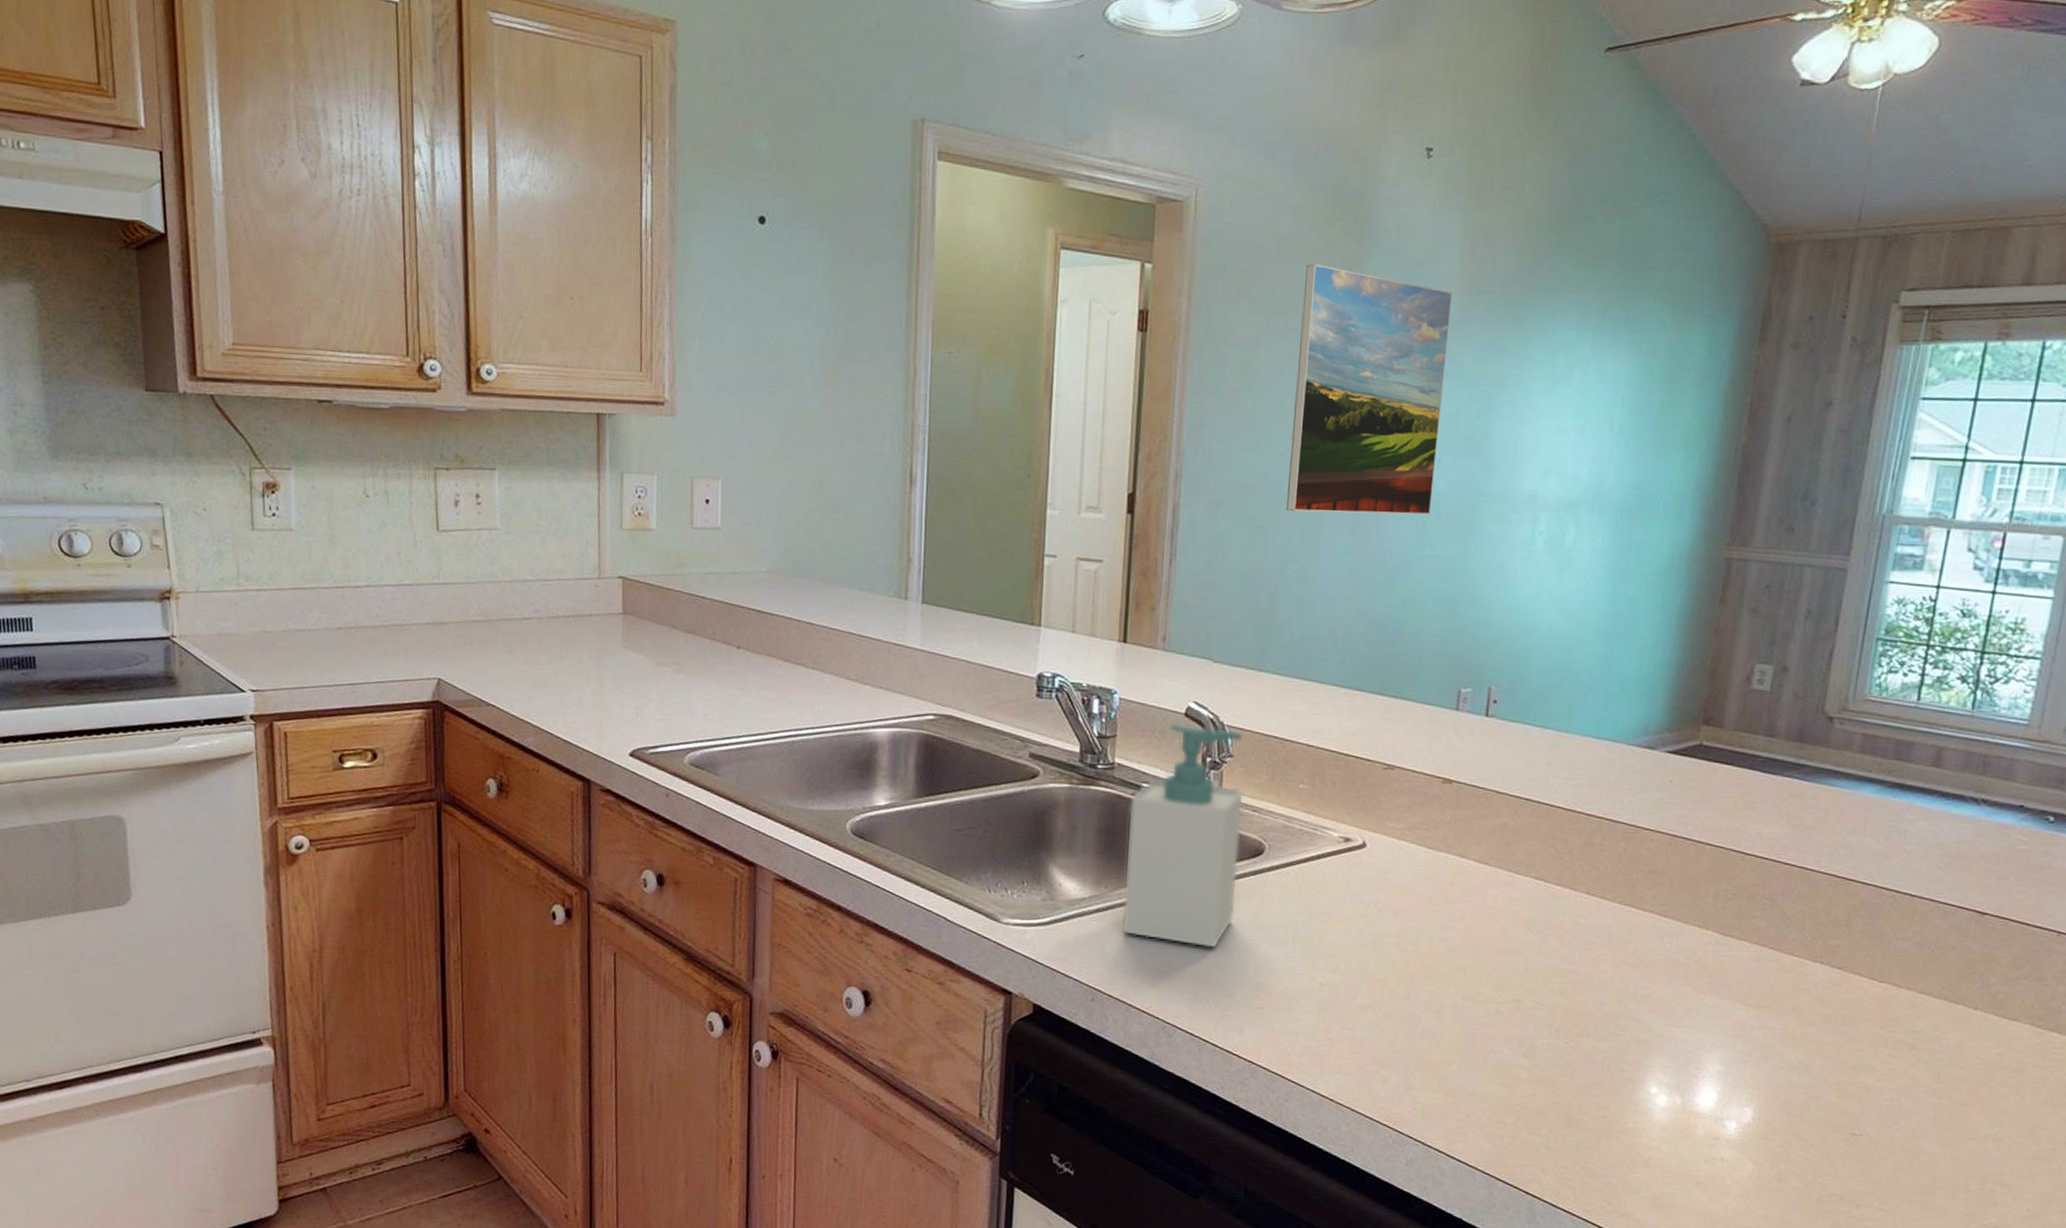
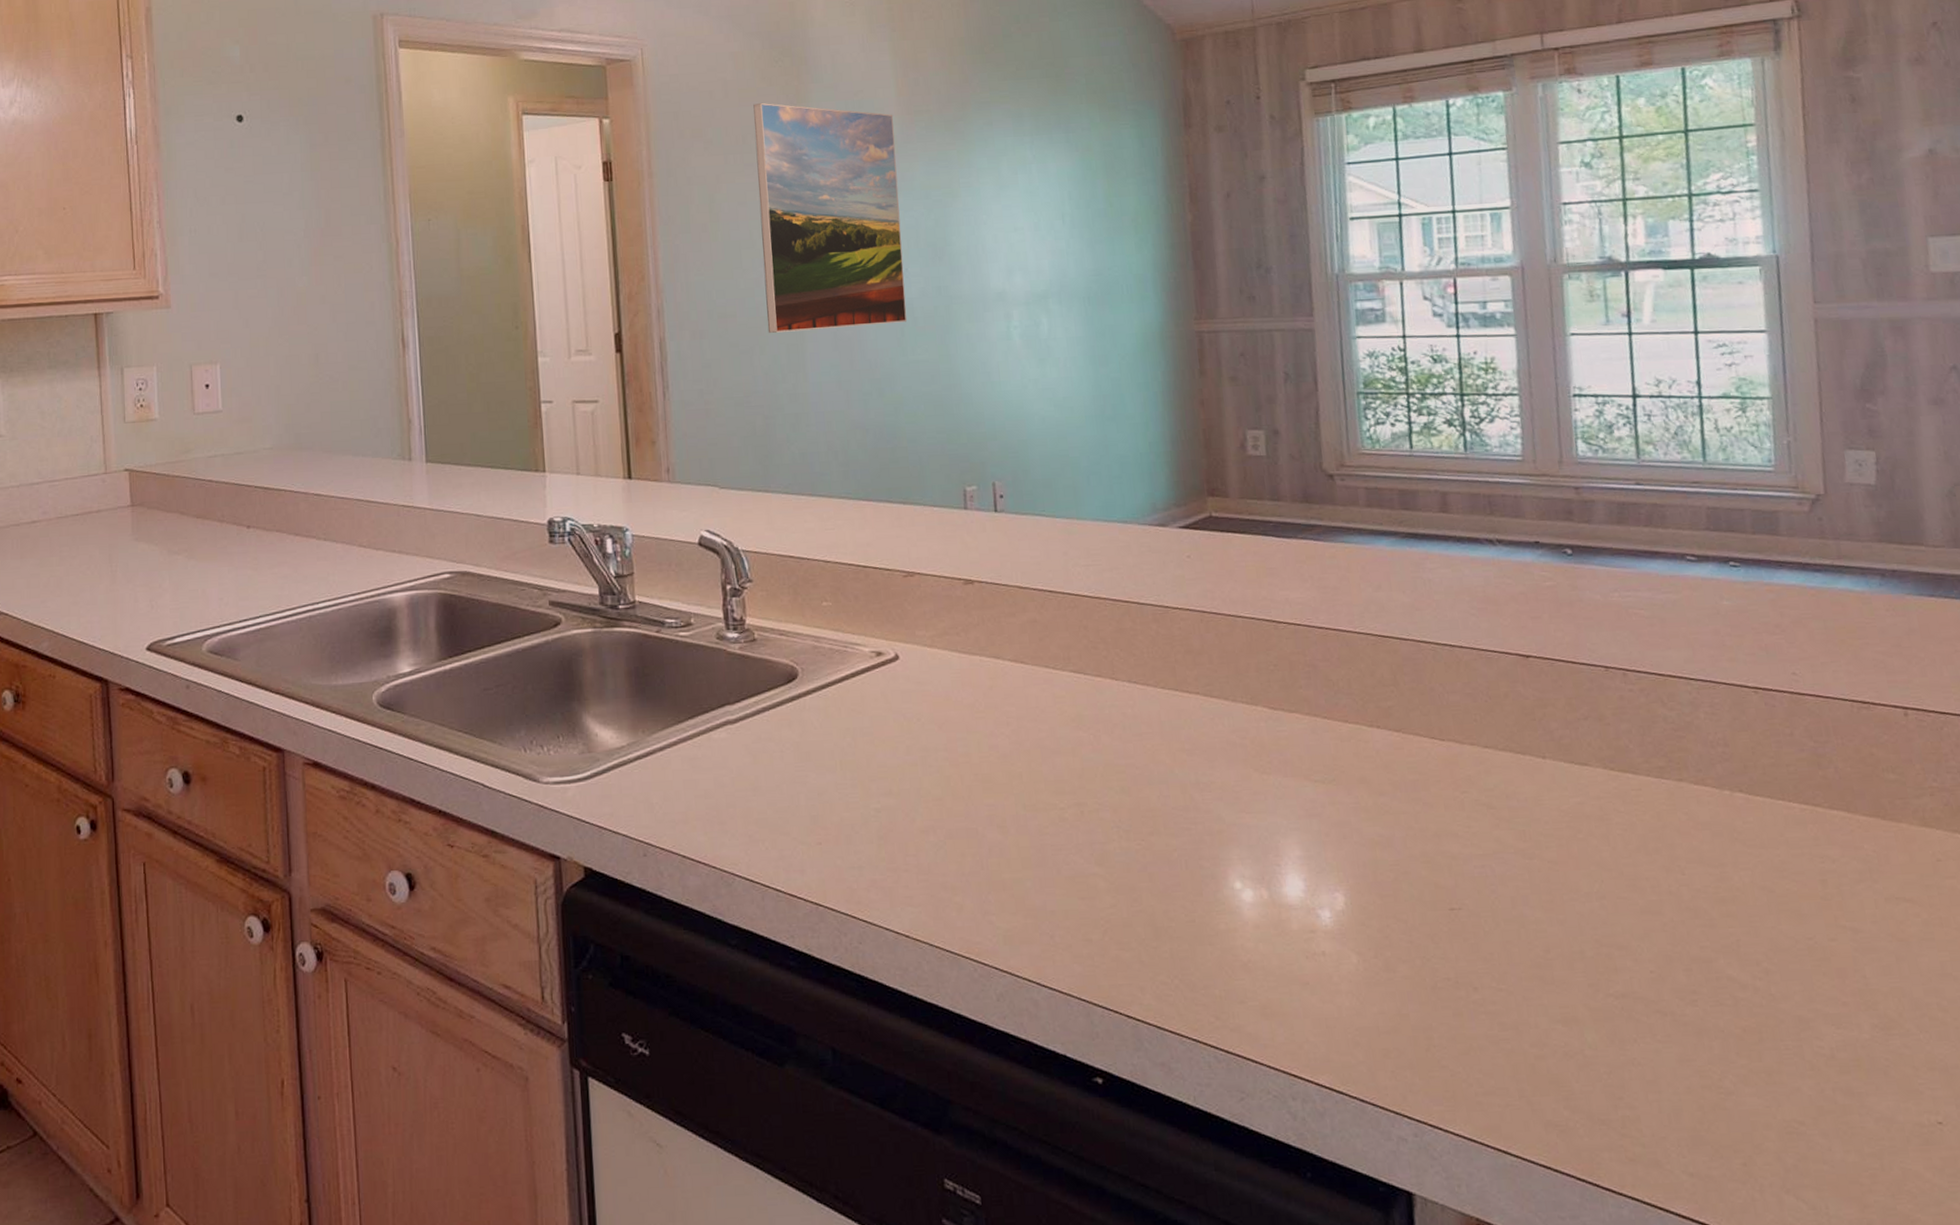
soap bottle: present [1121,723,1245,948] -> none [656,553,778,785]

